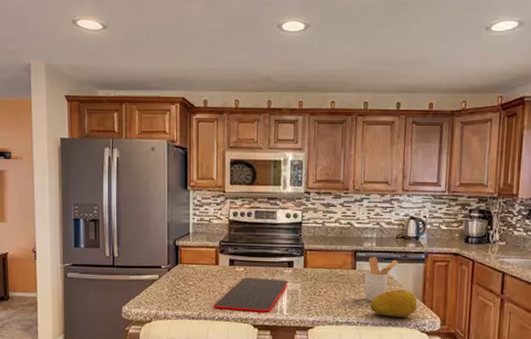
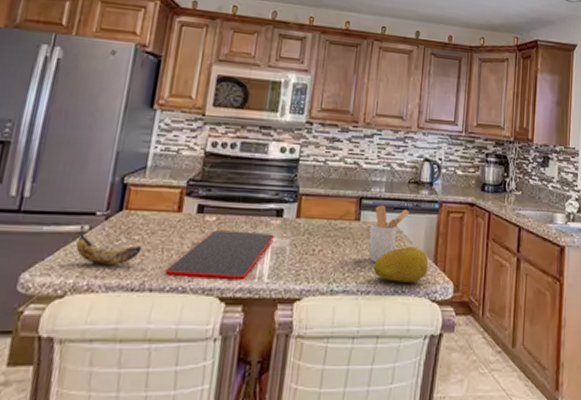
banana: none [152,275,195,302] -> present [76,225,142,266]

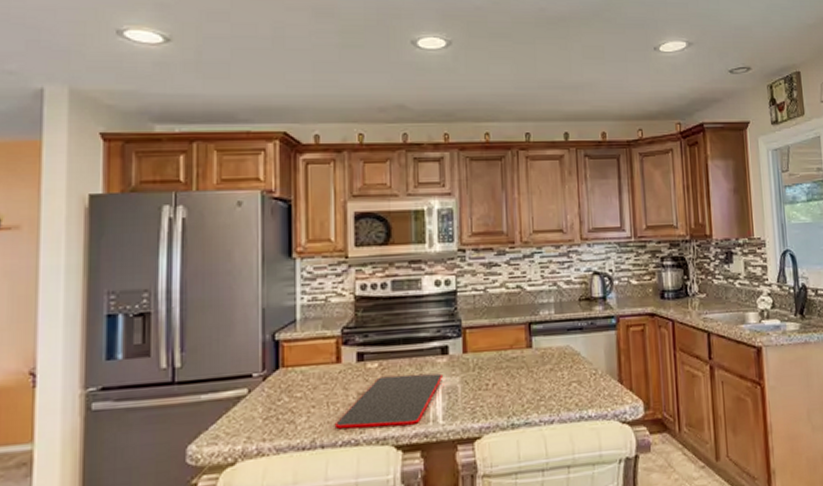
banana: present [76,225,142,266] -> none [238,388,306,428]
utensil holder: present [368,204,410,262] -> none [544,327,585,389]
fruit: present [373,246,429,282] -> none [553,368,614,408]

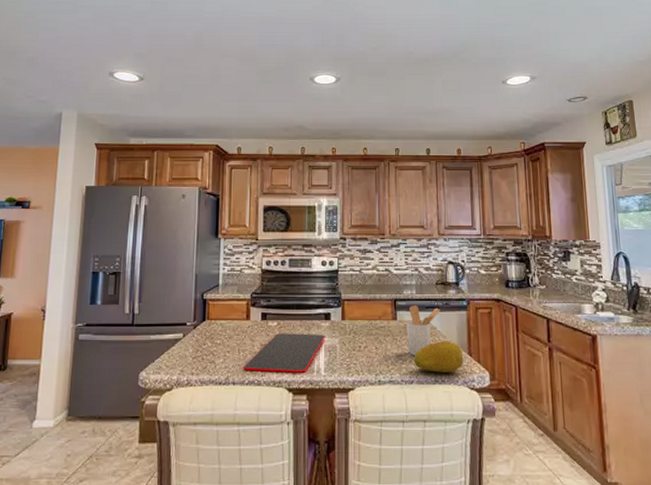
utensil holder: none [544,327,585,389] -> present [406,305,441,355]
fruit: none [553,368,614,408] -> present [413,341,464,373]

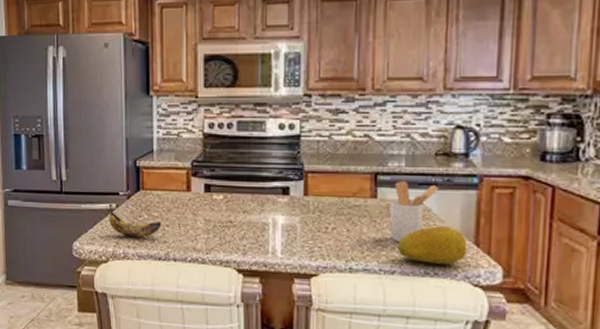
banana: none [175,333,223,365] -> present [108,203,161,238]
cutting board: present [243,333,325,374] -> none [185,208,283,255]

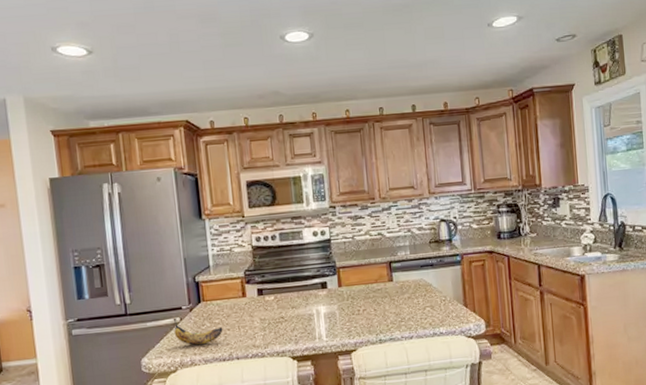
utensil holder: present [389,180,439,242] -> none [402,265,435,313]
fruit: present [397,226,468,265] -> none [411,295,460,326]

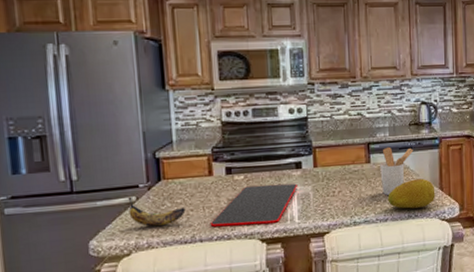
cutting board: none [245,303,324,346] -> present [210,183,297,228]
utensil holder: none [402,265,435,313] -> present [380,146,414,195]
fruit: none [411,295,460,326] -> present [387,178,436,209]

